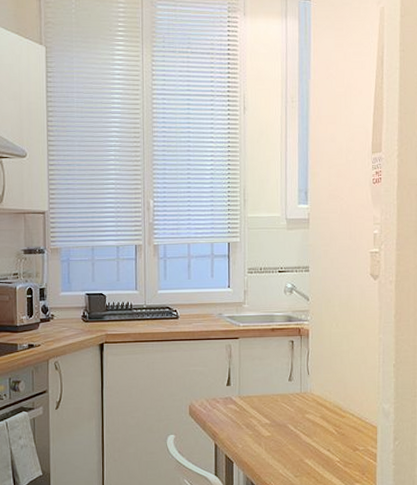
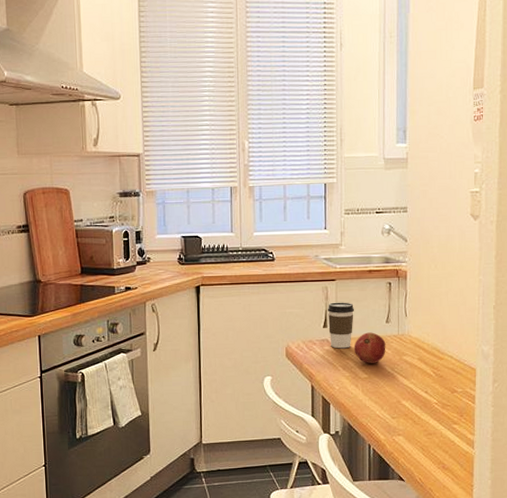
coffee cup: none [230,360,258,407] -> present [327,302,355,349]
fruit: none [257,390,289,422] -> present [354,332,386,363]

